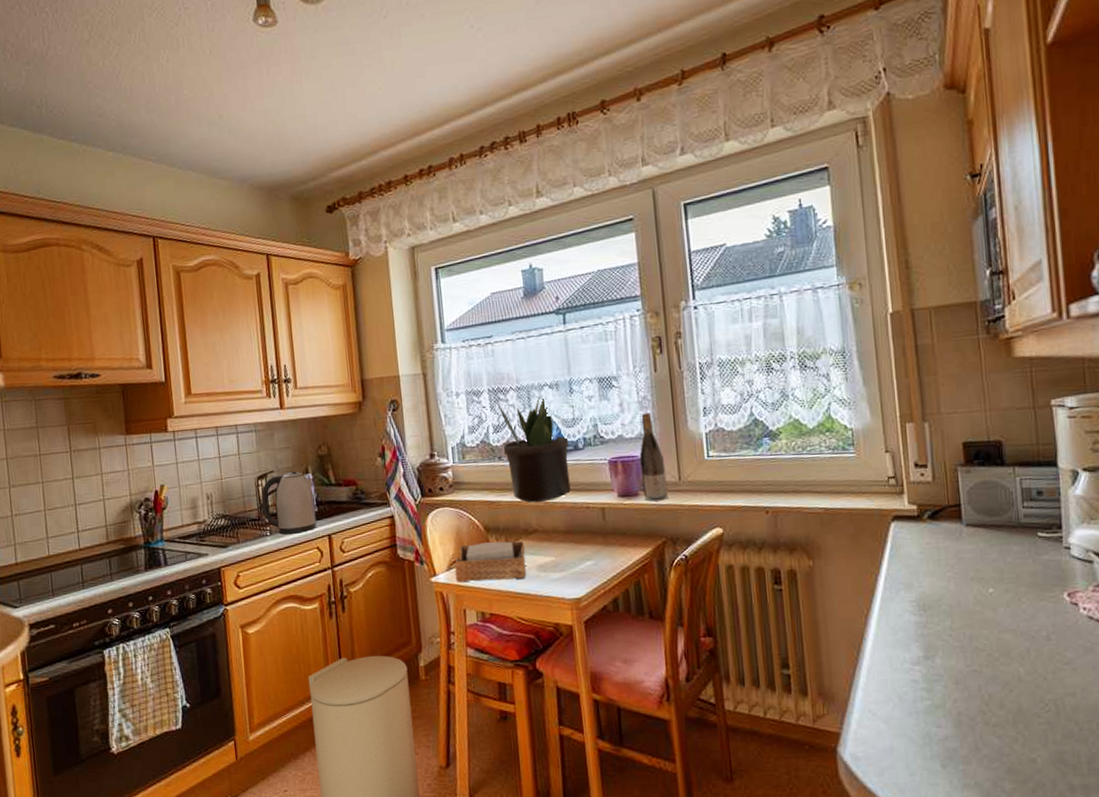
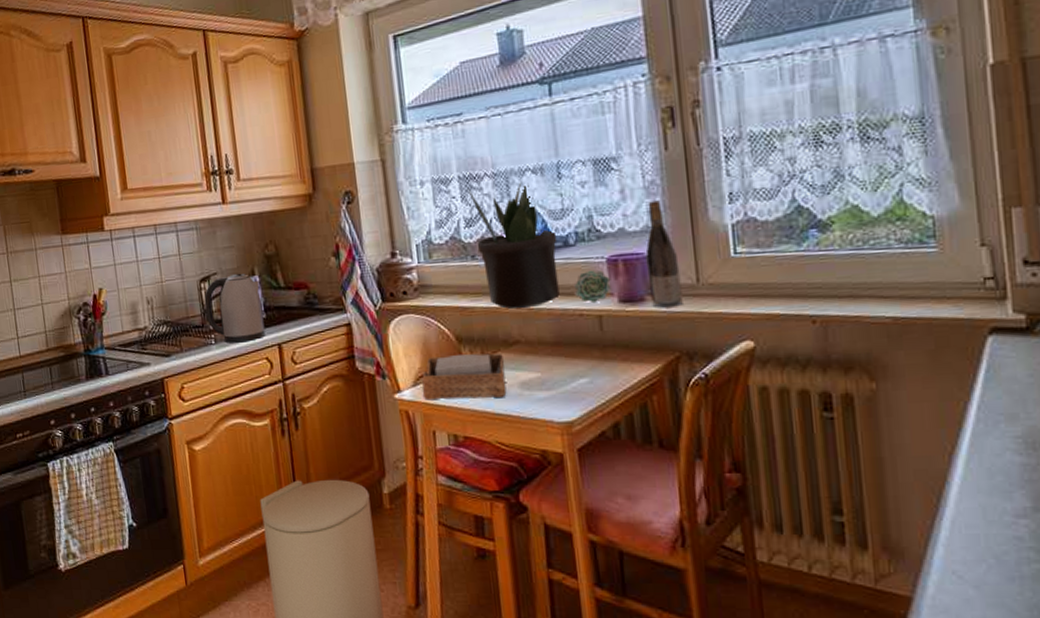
succulent plant: none [582,468,613,498] -> present [573,268,612,304]

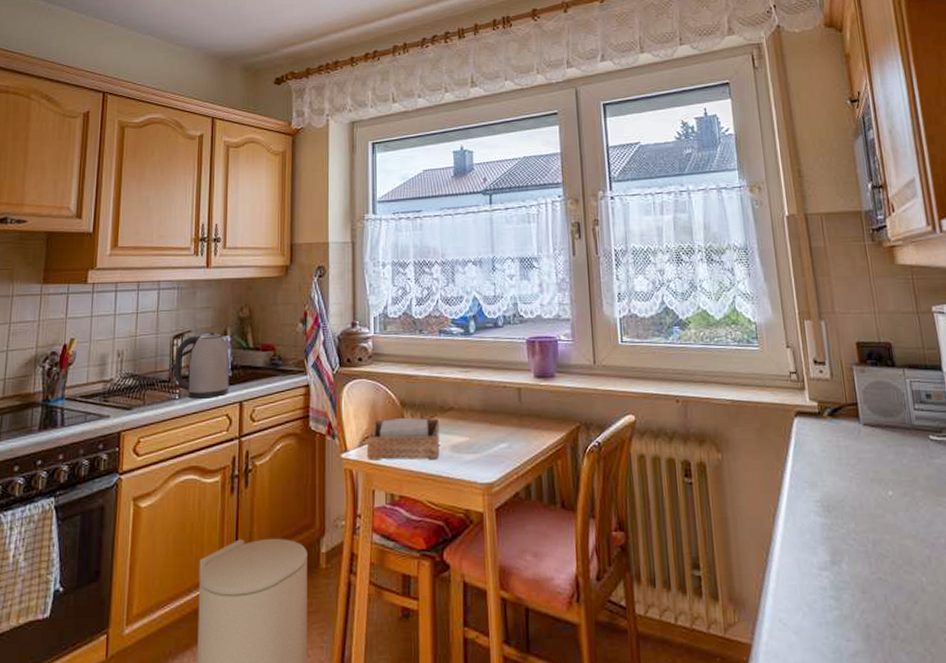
planter: present [467,180,560,308] -> none [421,269,489,378]
succulent plant: present [573,268,612,304] -> none [500,347,529,378]
wine bottle: present [645,200,683,308] -> none [556,295,583,384]

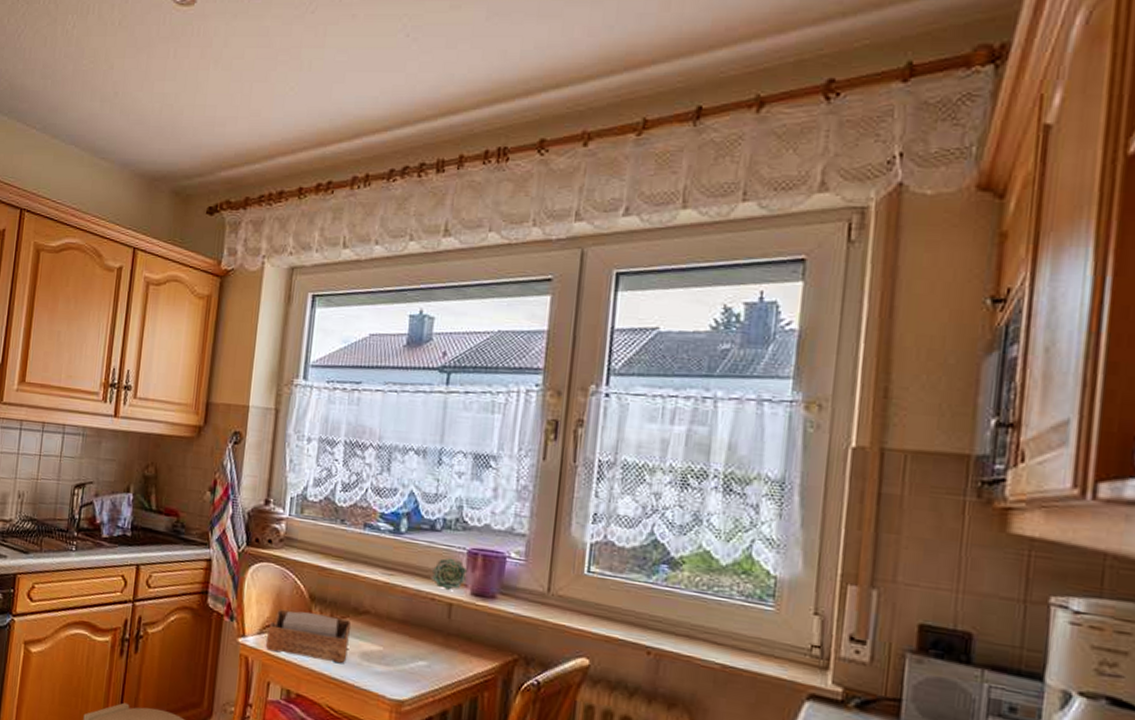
kettle: present [174,332,230,399] -> none [73,486,132,556]
succulent plant: none [500,347,529,378] -> present [431,556,468,591]

